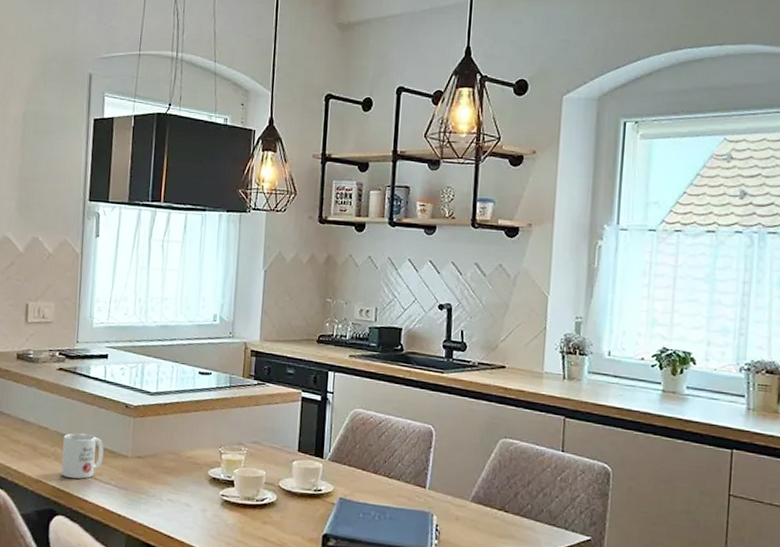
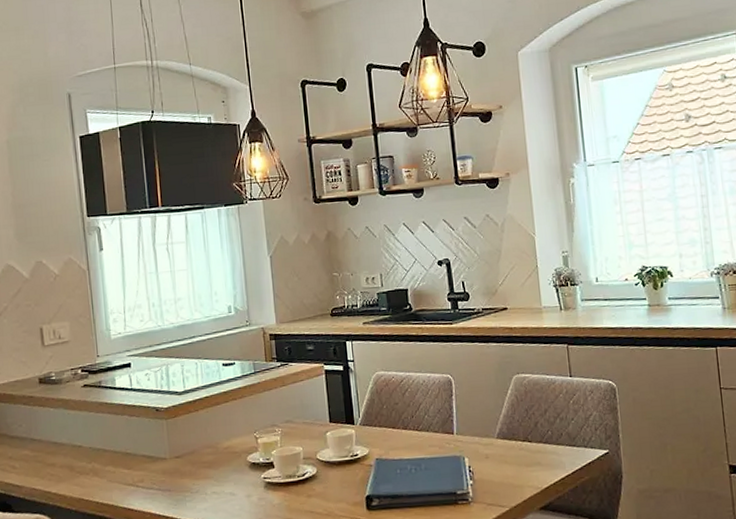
mug: present [61,433,104,479] -> none [99,444,142,491]

